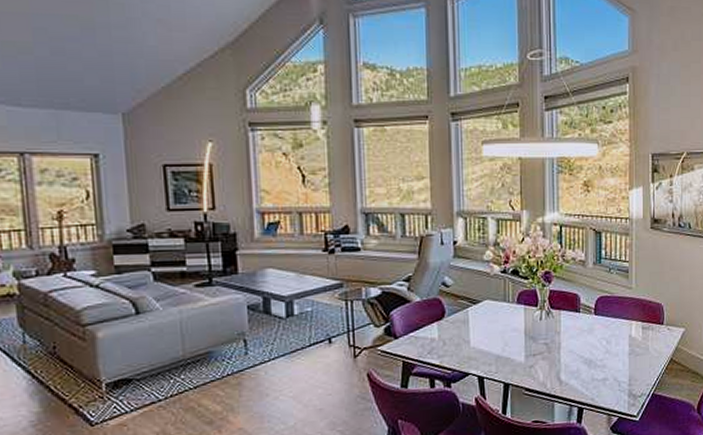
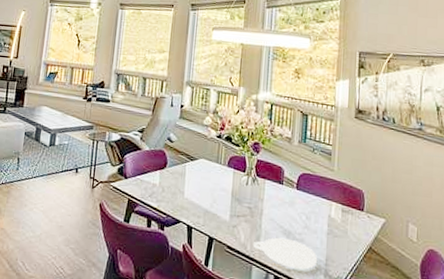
plate: none [554,367,621,396] -> present [254,237,318,270]

